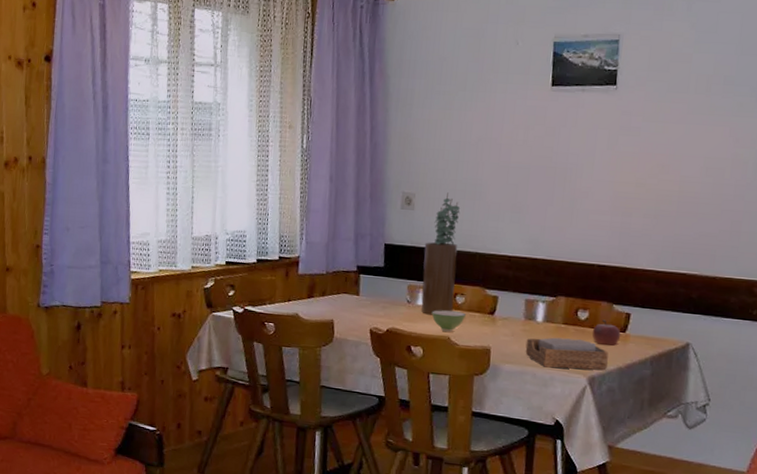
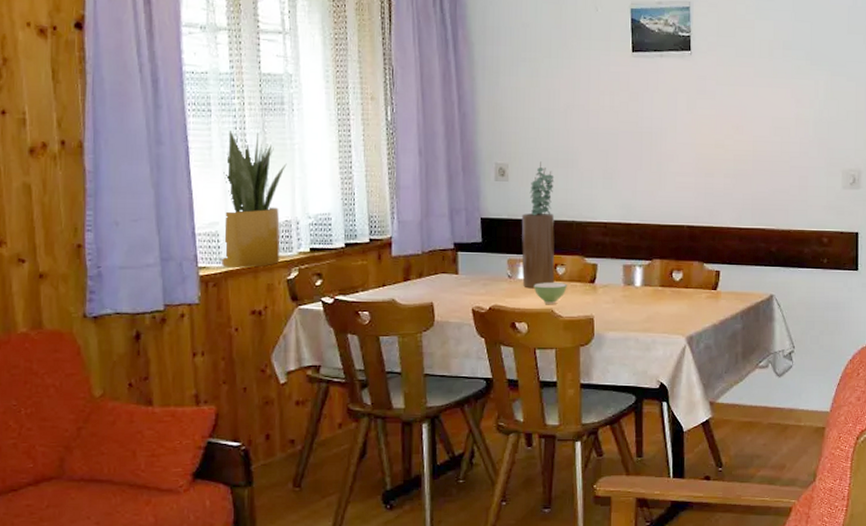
planter: none [149,152,211,276] -> present [221,131,287,269]
napkin holder: present [525,337,609,371] -> none [627,300,704,331]
fruit: present [592,319,621,347] -> none [687,279,713,305]

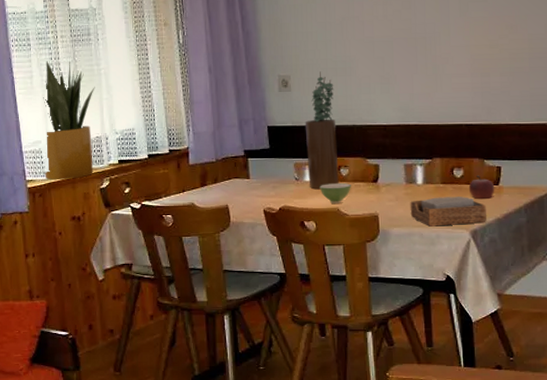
napkin holder: none [627,300,704,331] -> present [410,197,487,227]
fruit: none [687,279,713,305] -> present [468,175,495,200]

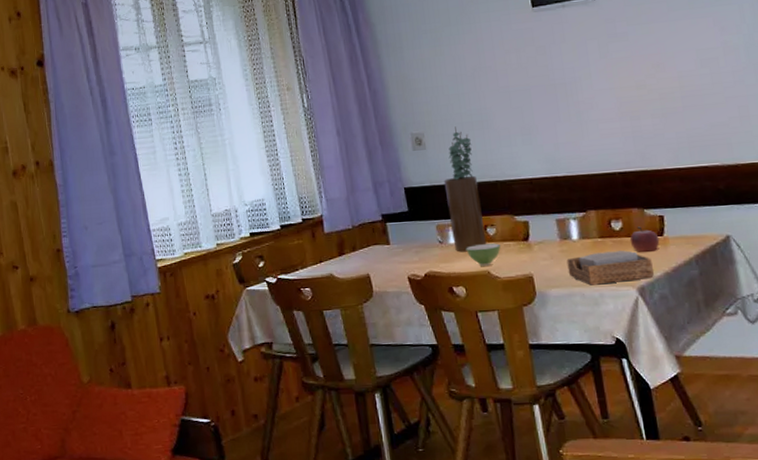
planter: present [43,61,95,181] -> none [168,134,225,259]

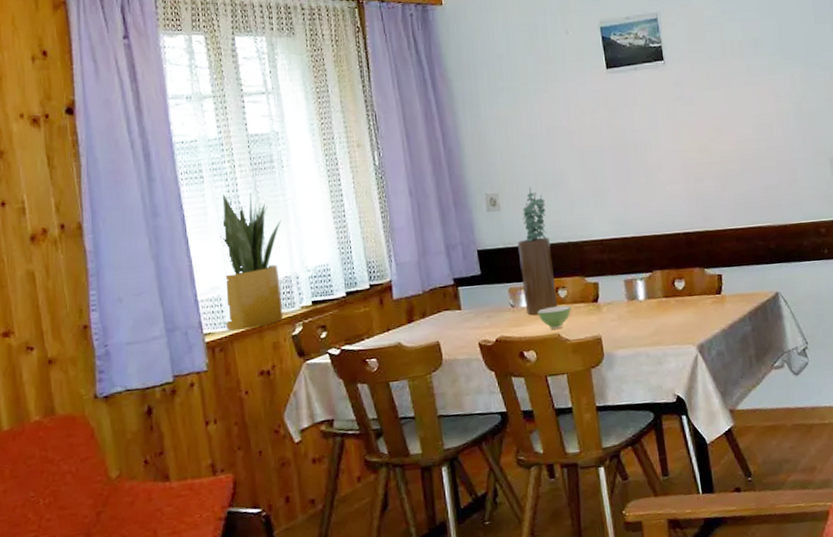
planter: none [168,134,225,259] -> present [220,193,284,332]
napkin holder: present [566,250,654,285] -> none [633,309,713,345]
fruit: present [630,226,660,253] -> none [691,285,718,312]

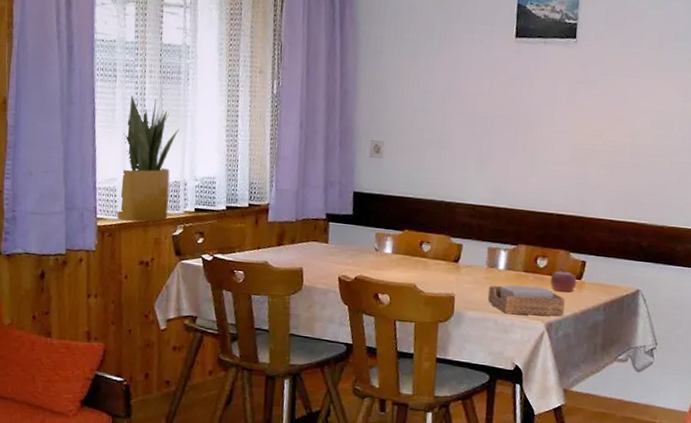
vase: present [517,187,558,316] -> none [388,141,428,263]
bowl: present [537,305,571,329] -> none [398,258,431,280]
napkin holder: none [633,309,713,345] -> present [487,284,565,317]
fruit: none [691,285,718,312] -> present [550,267,577,293]

